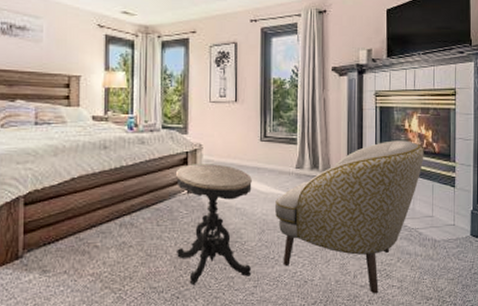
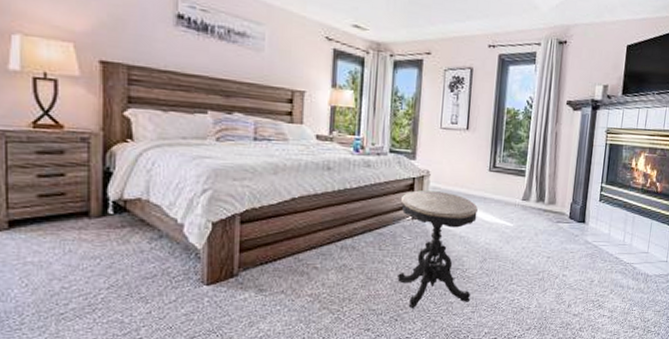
armchair: present [275,140,424,294] -> none [498,178,647,322]

